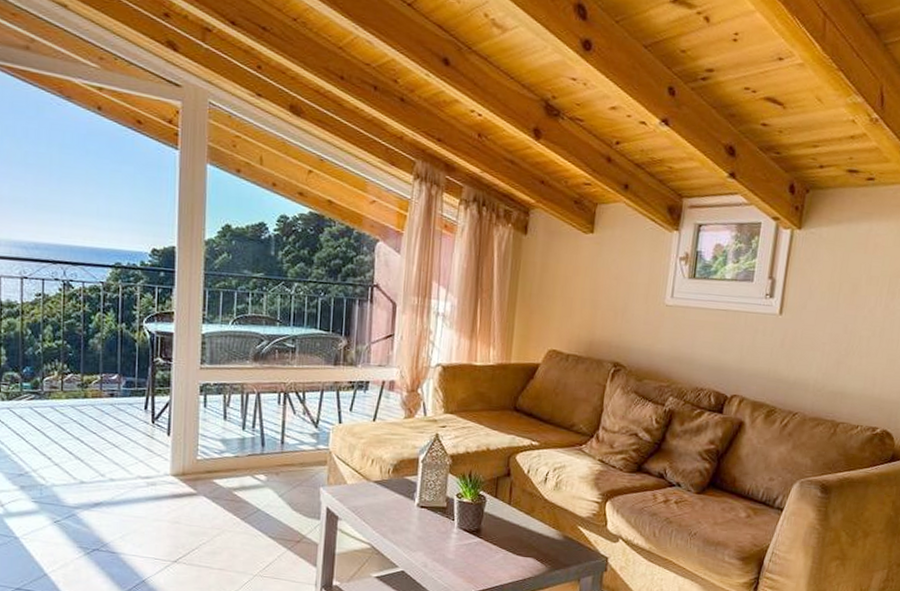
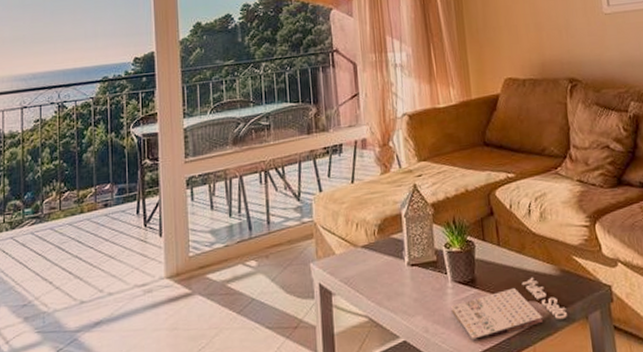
magazine: none [452,537,562,583] -> present [451,277,567,340]

